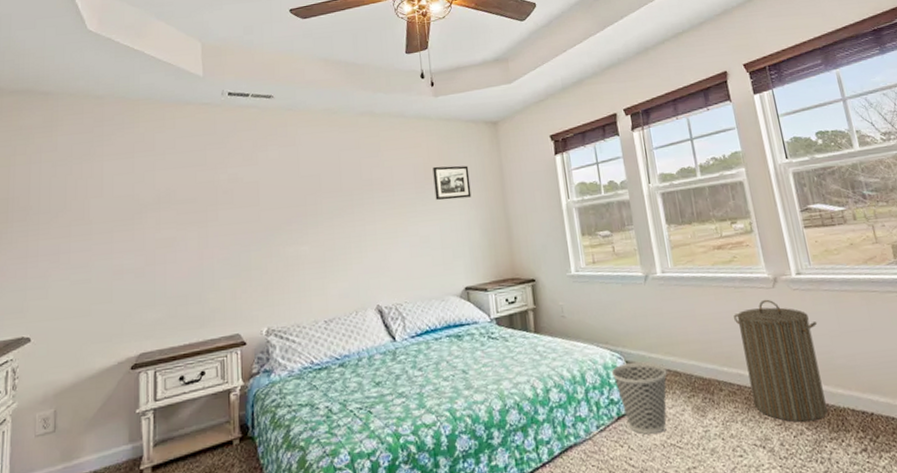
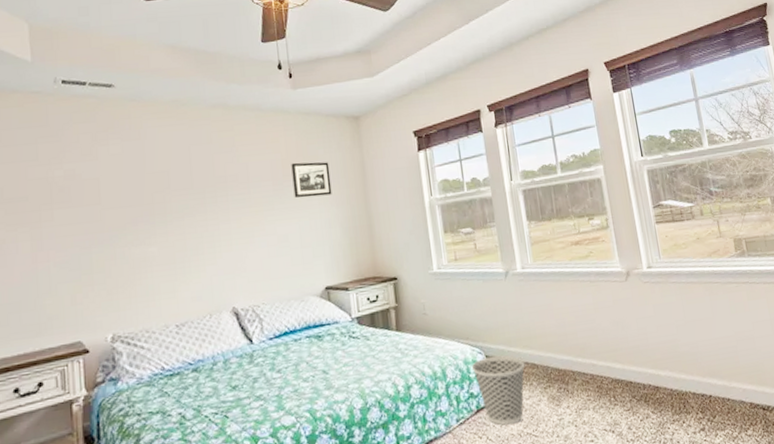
laundry hamper: present [734,299,828,422] -> none [589,292,671,407]

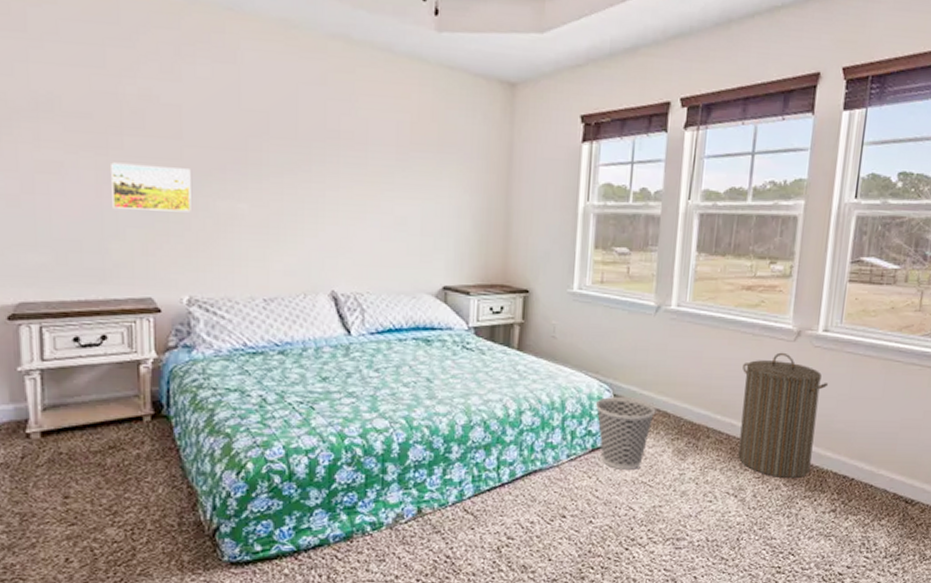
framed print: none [44,227,111,270] -> present [111,162,191,212]
picture frame: present [291,162,332,198] -> none [421,129,469,178]
laundry hamper: none [589,292,671,407] -> present [738,352,829,478]

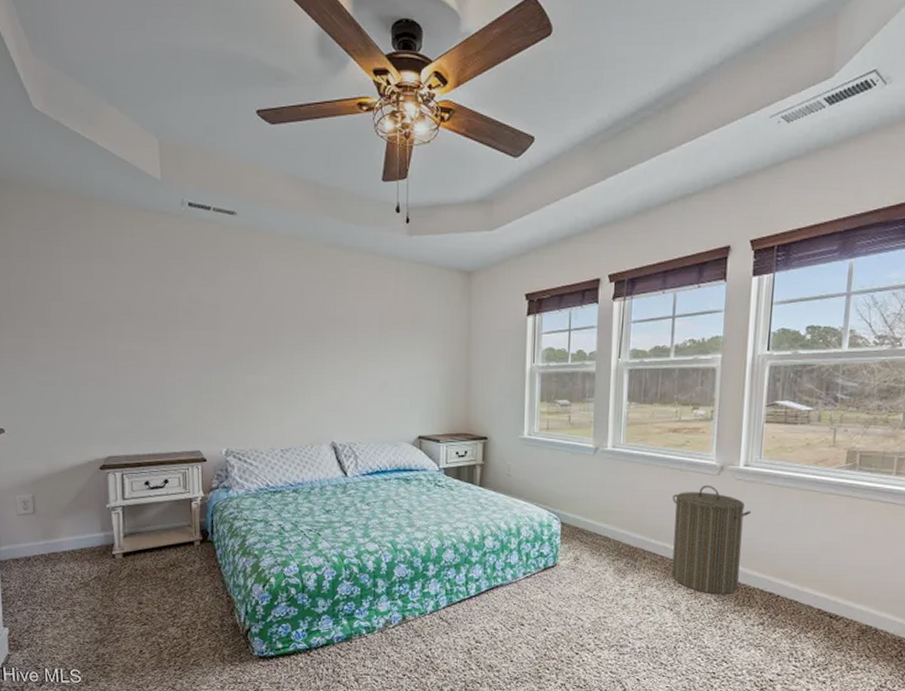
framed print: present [111,162,191,212] -> none [171,350,227,385]
wastebasket: present [595,396,656,471] -> none [545,523,598,587]

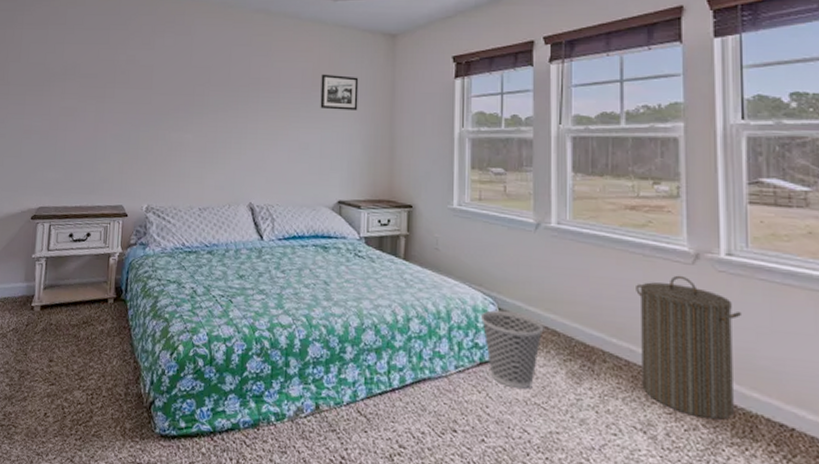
picture frame: none [398,312,436,349] -> present [320,74,359,111]
wastebasket: none [545,523,598,587] -> present [480,310,544,390]

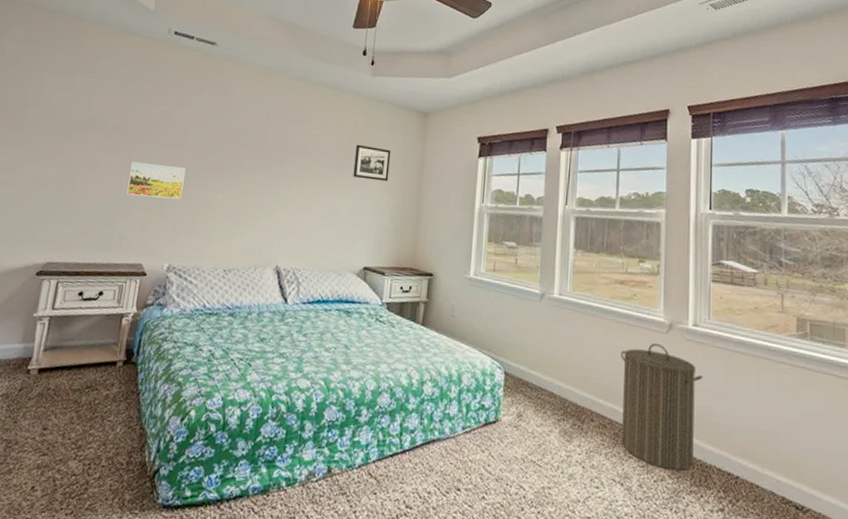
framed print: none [104,107,155,142] -> present [127,161,186,200]
wastebasket: present [480,310,544,390] -> none [488,373,543,448]

